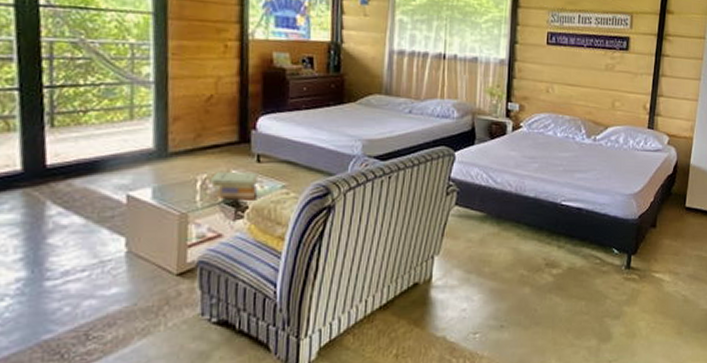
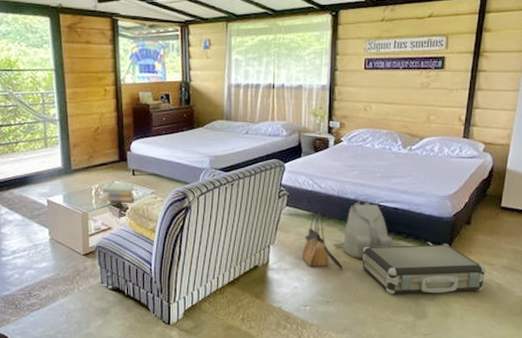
tote bag: none [473,215,519,283] -> present [302,214,342,267]
backpack: none [508,196,576,271] -> present [332,198,393,260]
briefcase: none [541,249,672,314] -> present [361,243,487,295]

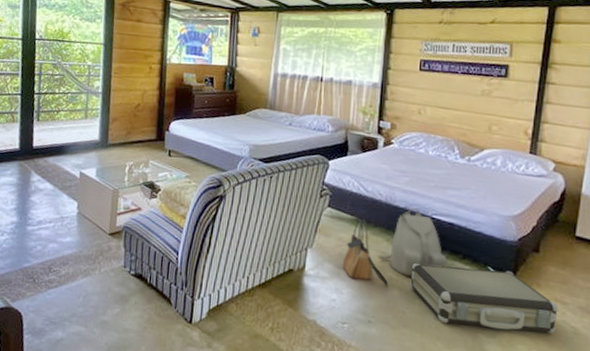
books: present [101,183,133,204] -> none [134,161,168,185]

